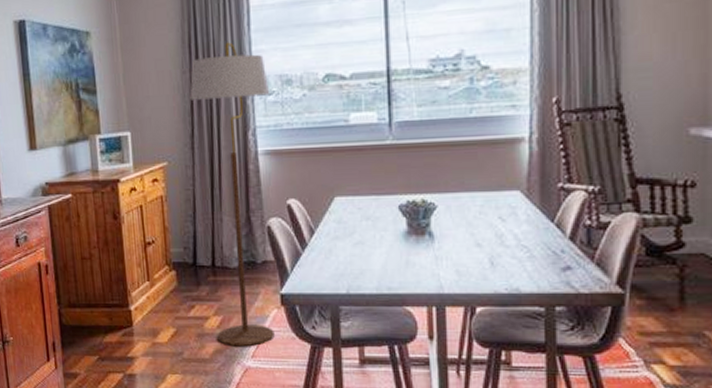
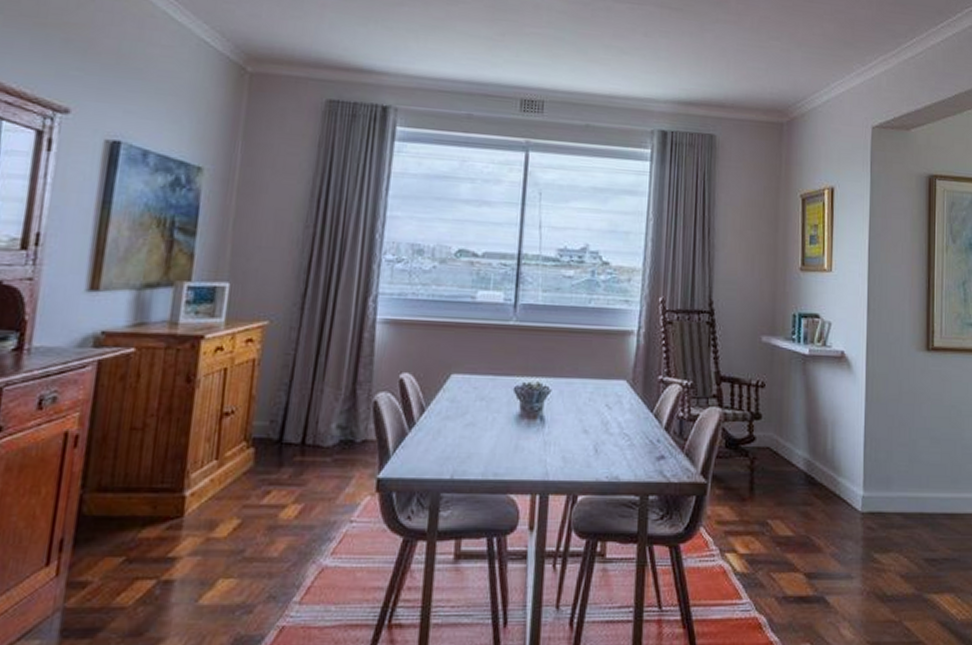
floor lamp: present [190,42,275,347] -> none [292,203,399,542]

